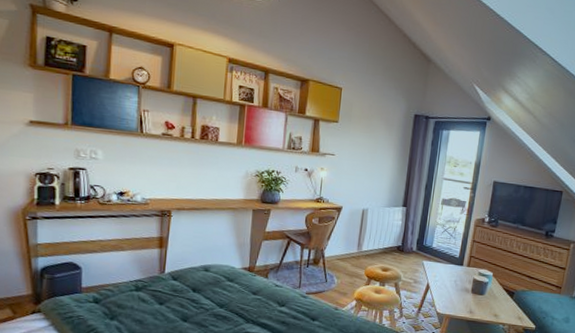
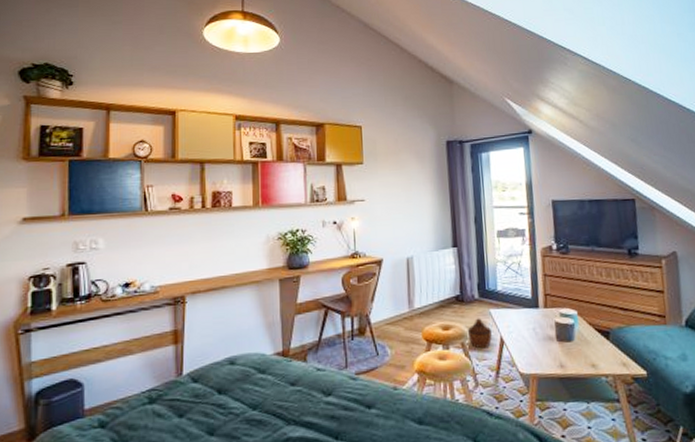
woven basket: none [401,266,422,290] -> present [467,318,493,349]

